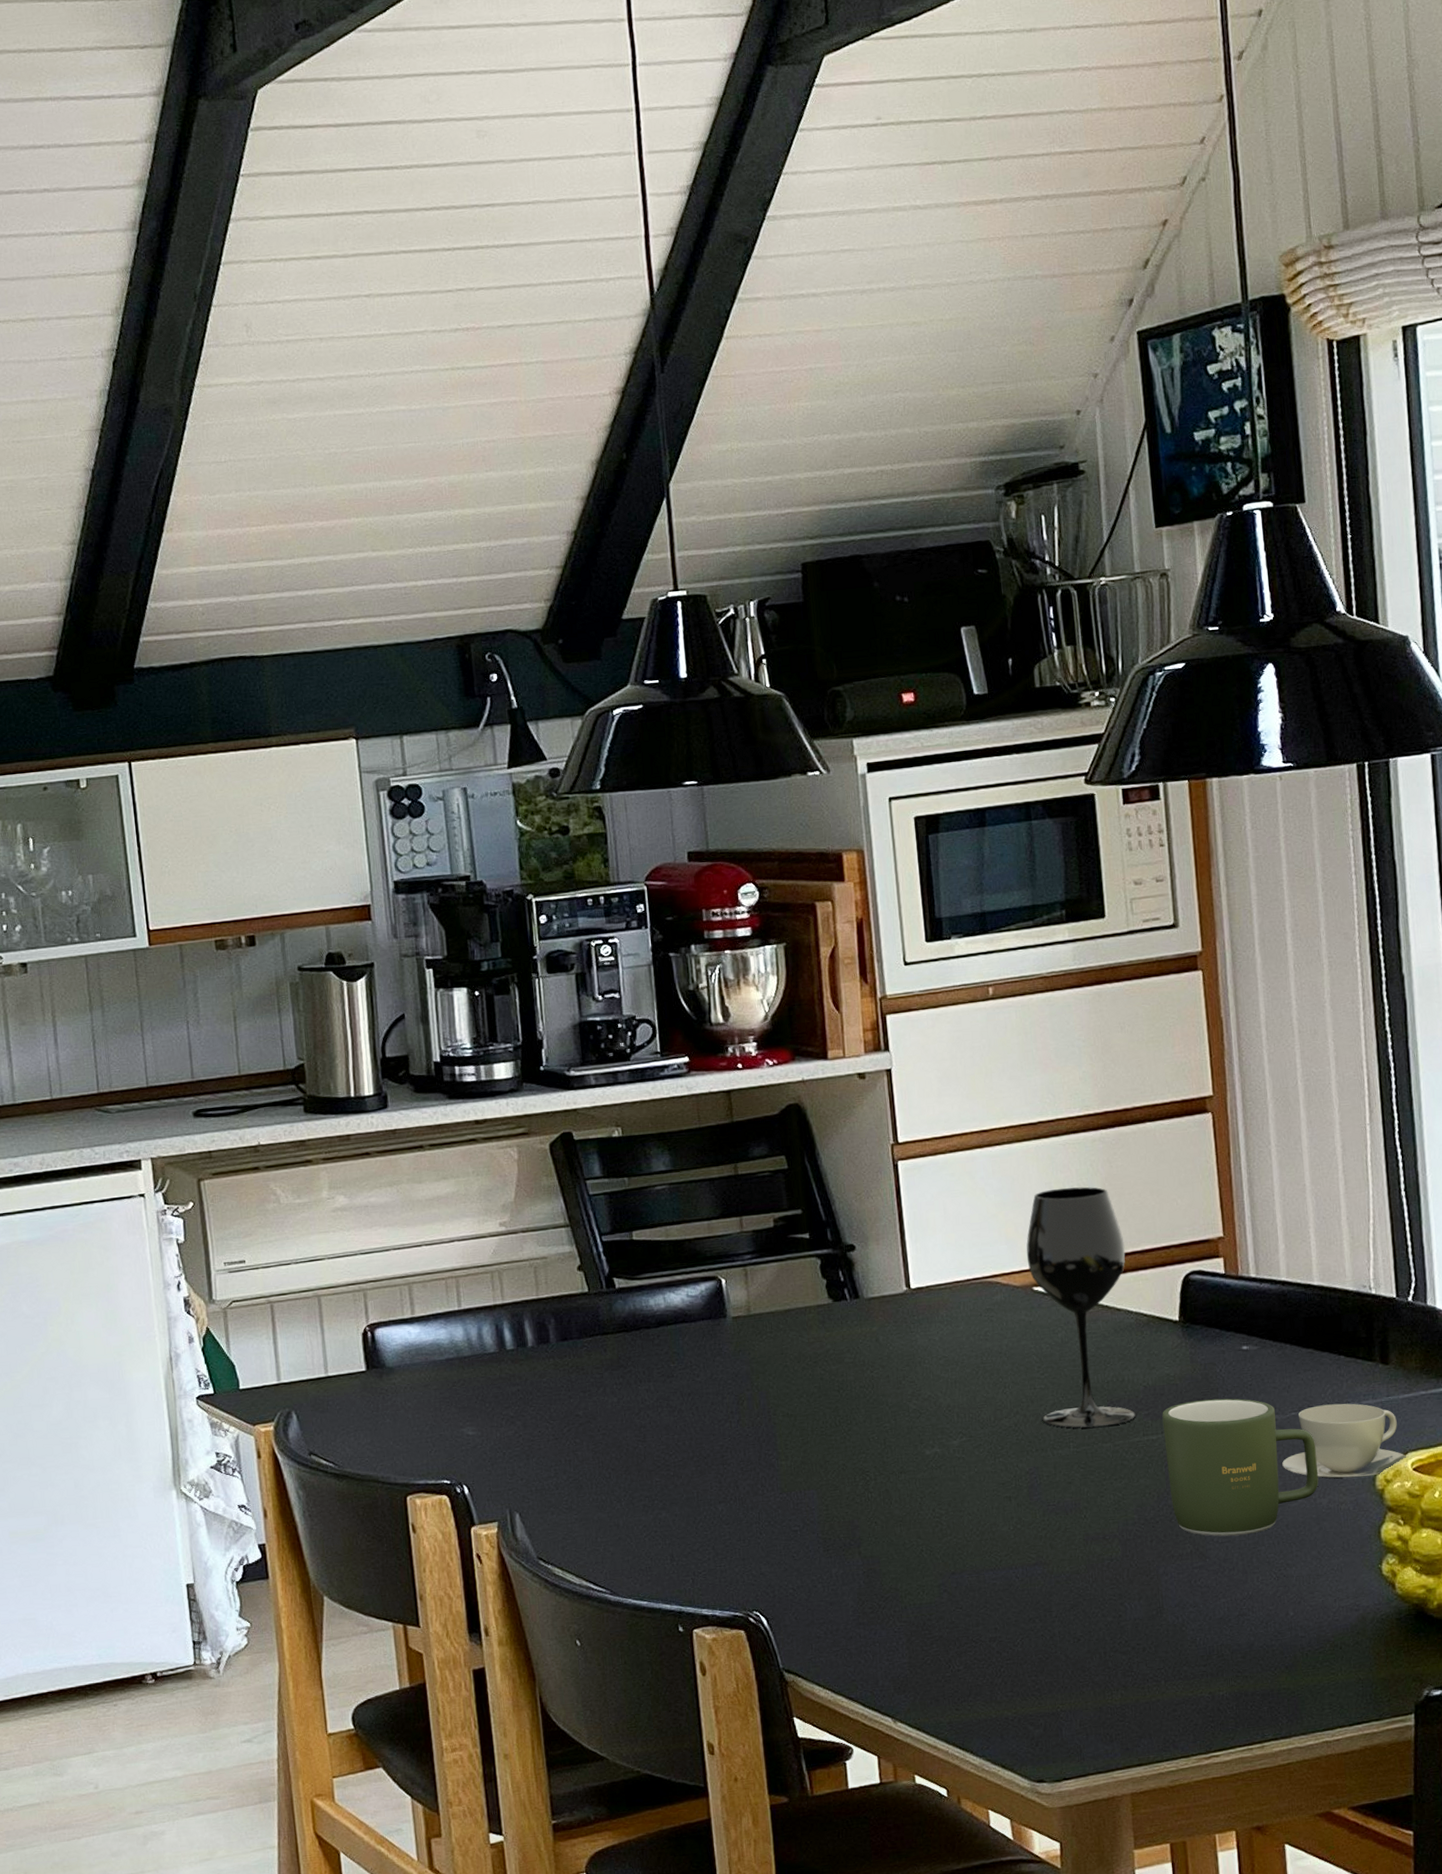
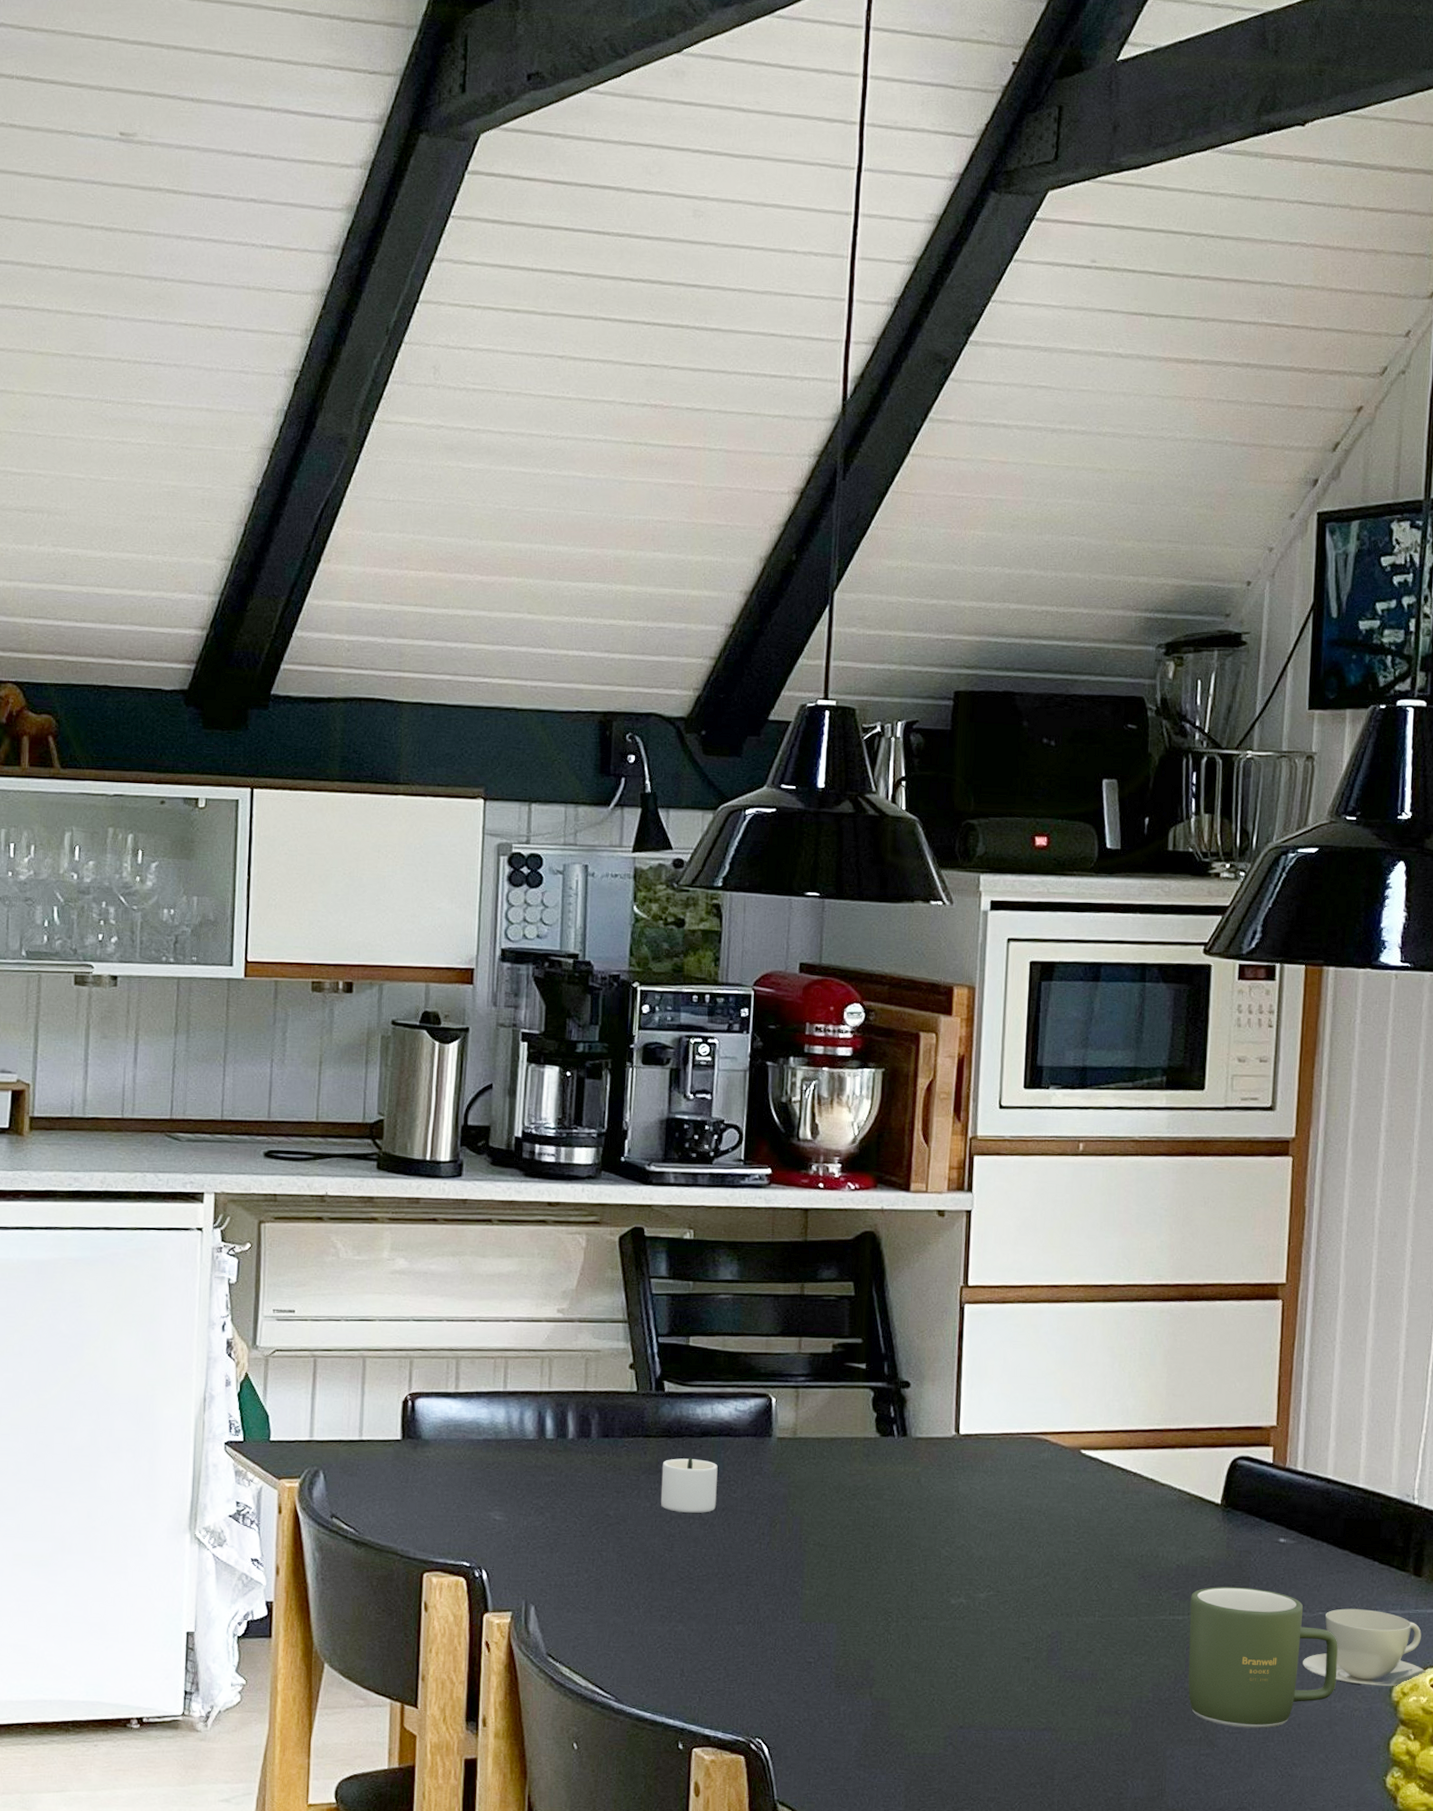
candle: none [623,1348,682,1403] -> present [660,1458,718,1513]
wineglass: present [1026,1187,1137,1428] -> none [1071,1354,1178,1600]

